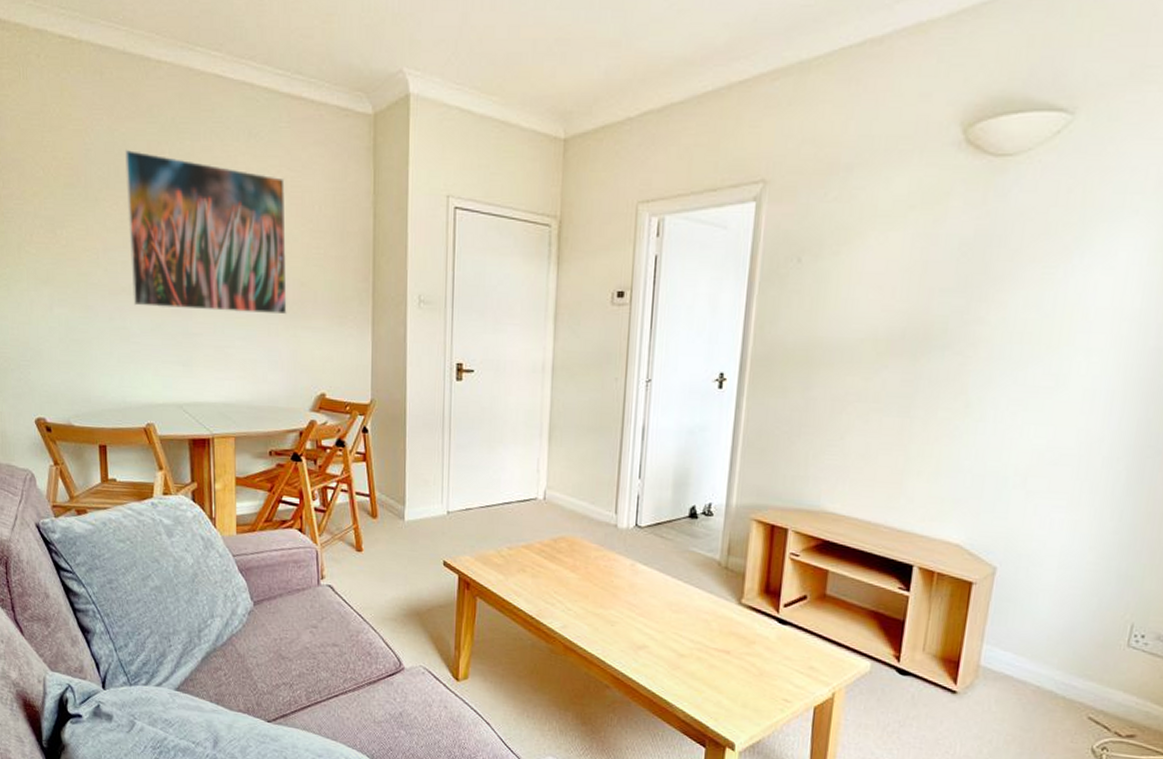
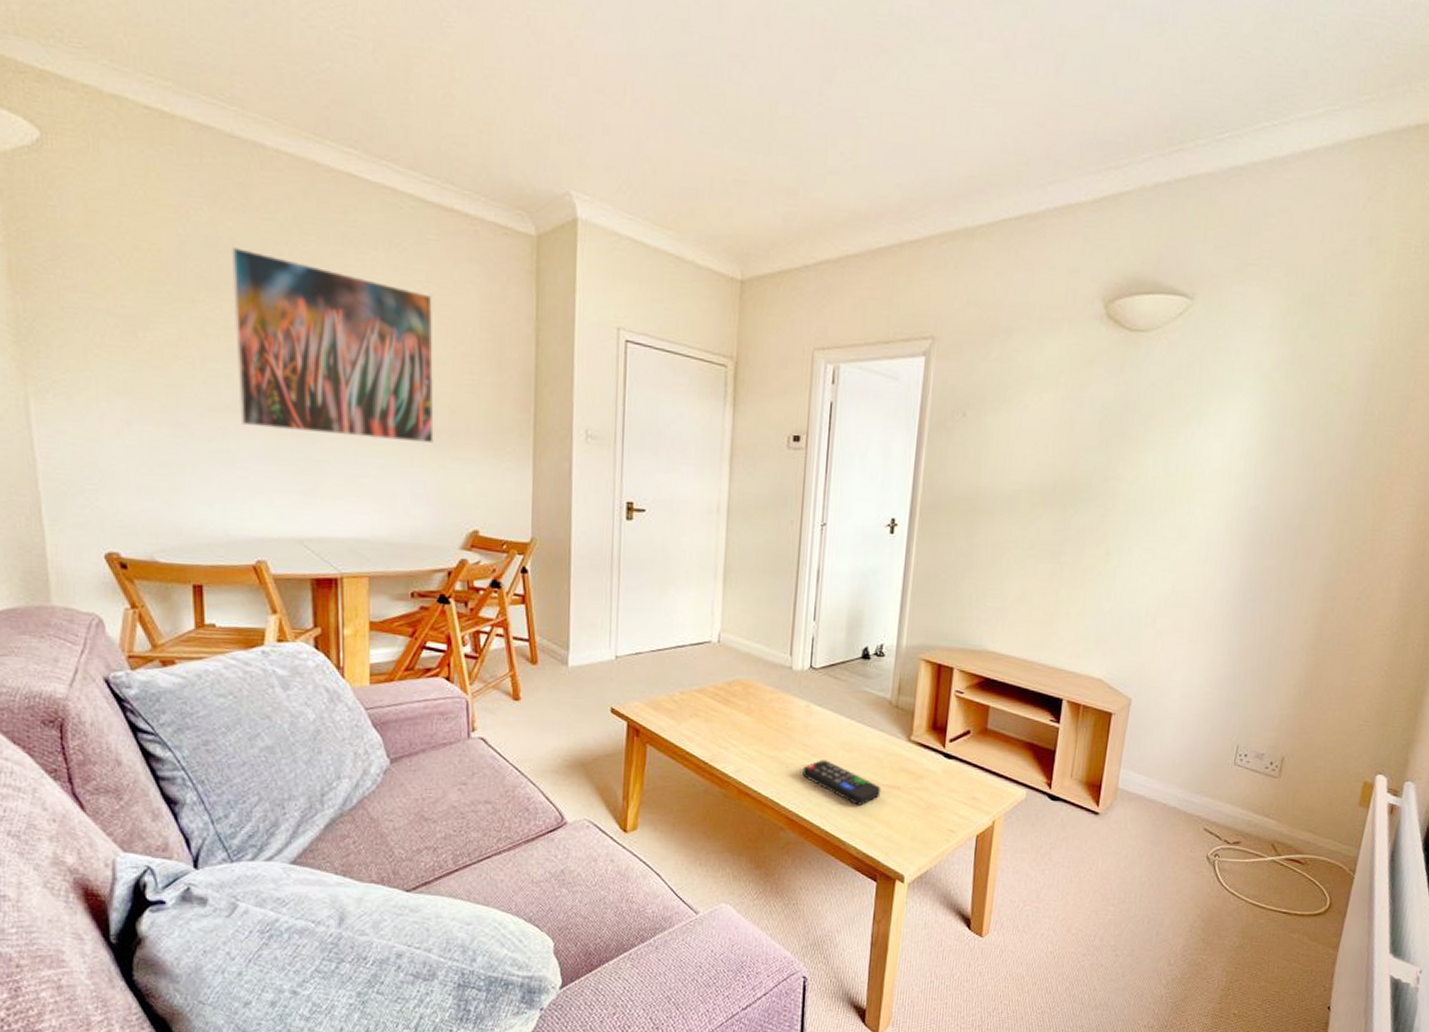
remote control: none [628,620,710,668] -> present [802,760,881,805]

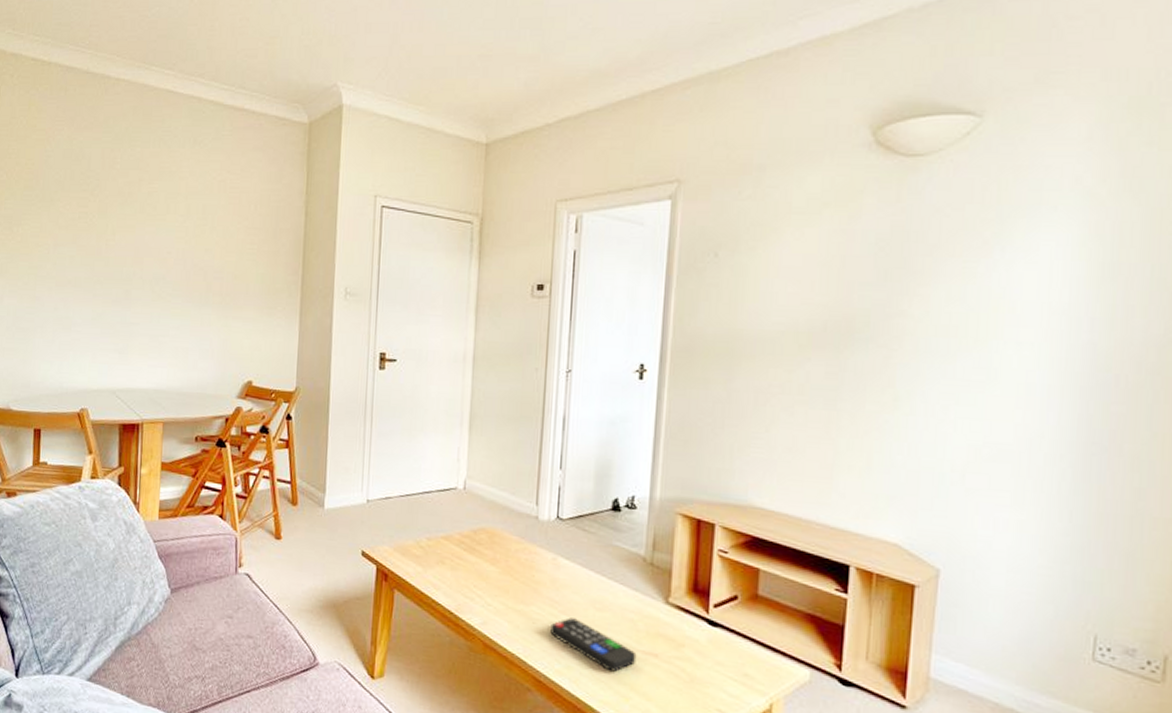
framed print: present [231,246,434,444] -> none [77,155,224,306]

